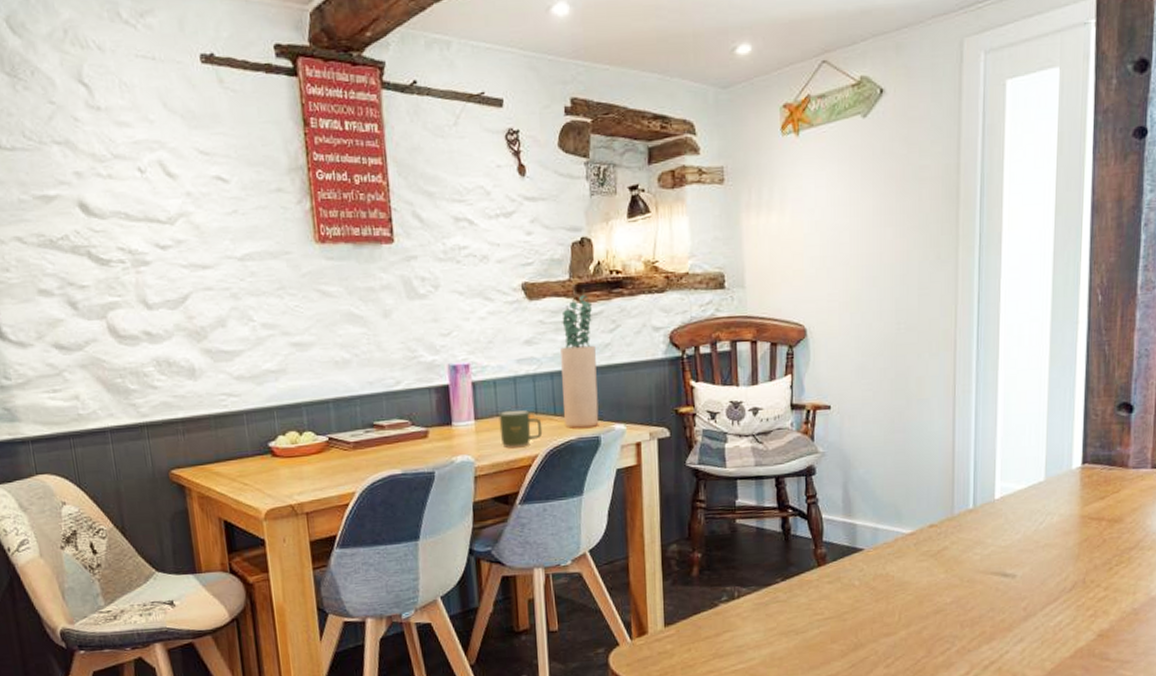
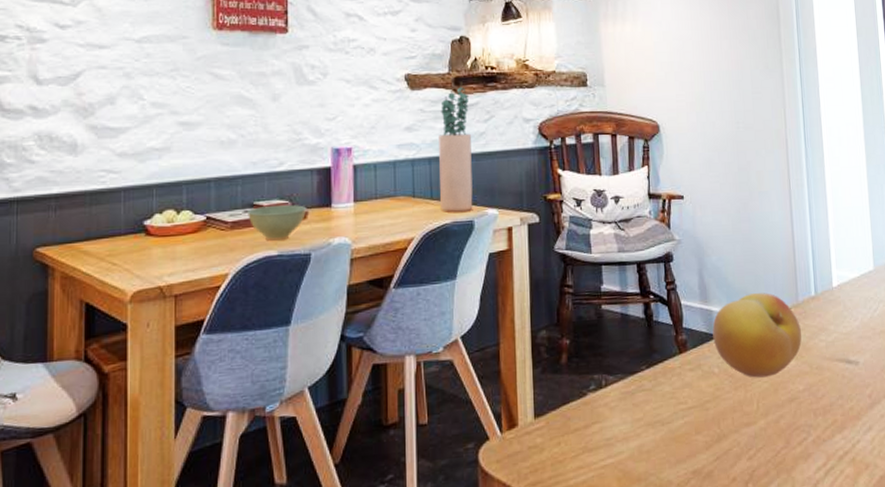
bowl: none [367,424,428,461] -> present [246,205,307,242]
mug: present [498,410,543,448] -> none [377,193,419,231]
fruit: none [855,506,954,591] -> present [712,293,802,378]

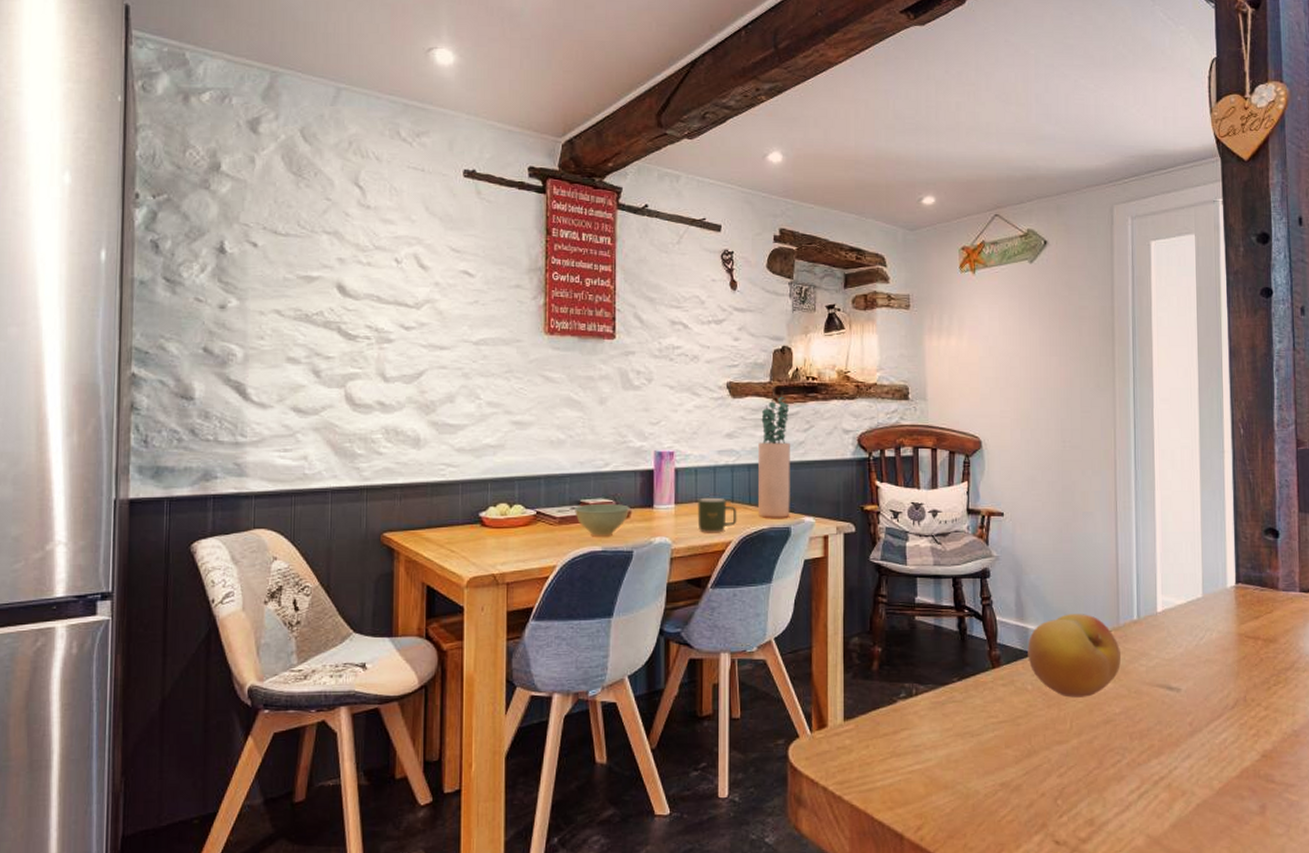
mug: none [377,193,419,231] -> present [697,497,737,533]

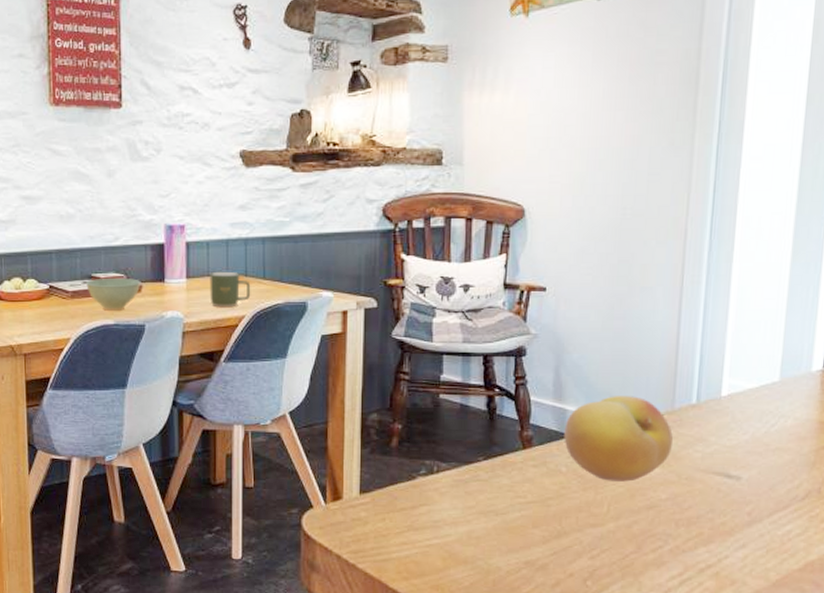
vase: present [757,391,790,519] -> none [272,158,308,294]

